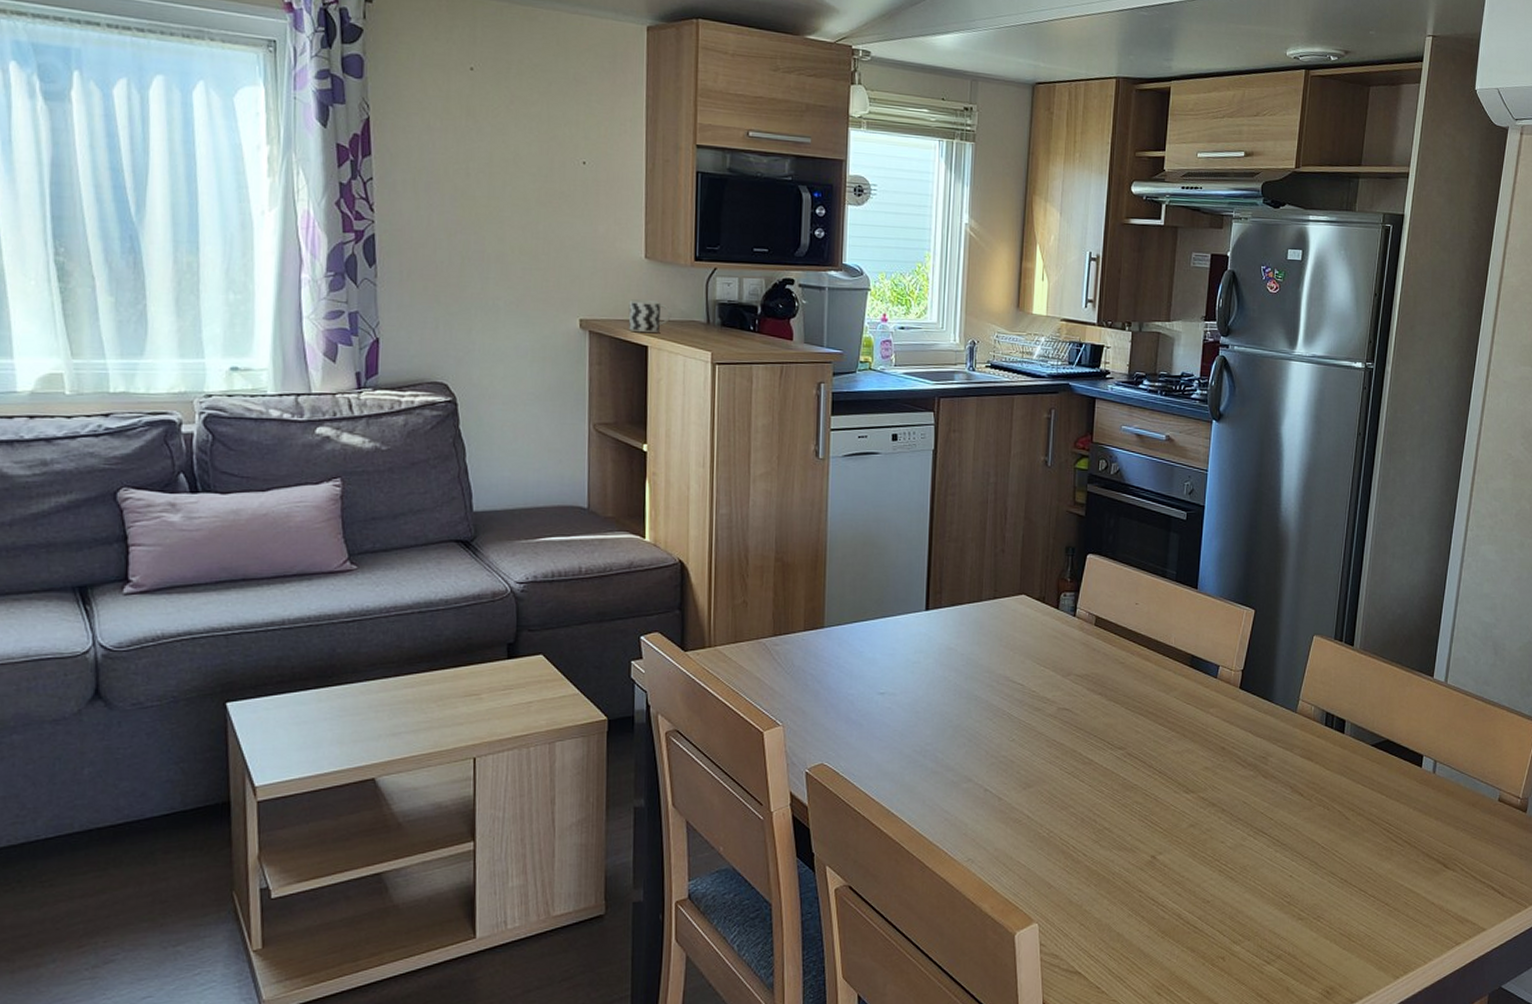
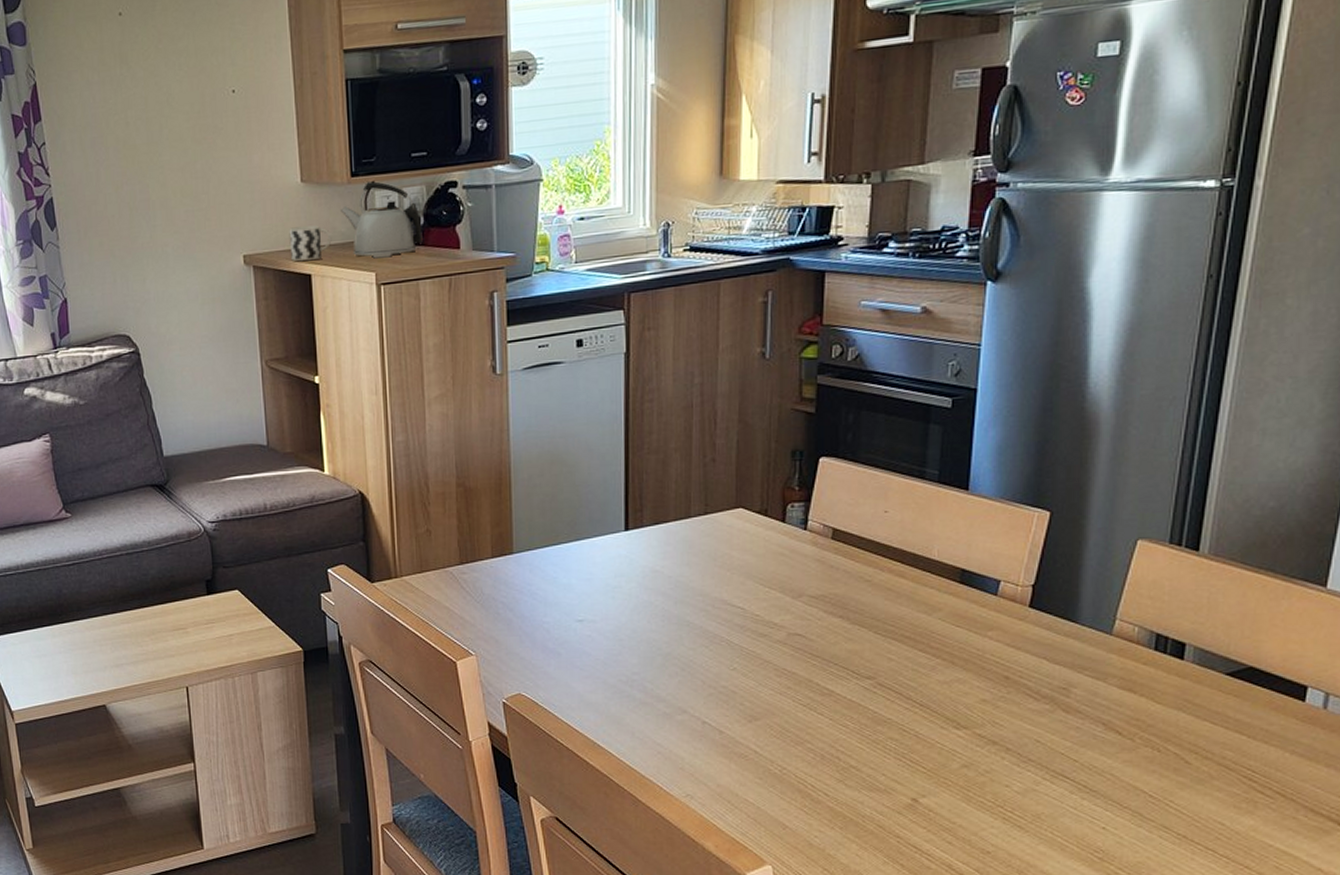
kettle: none [681,268,759,340] -> present [339,181,423,259]

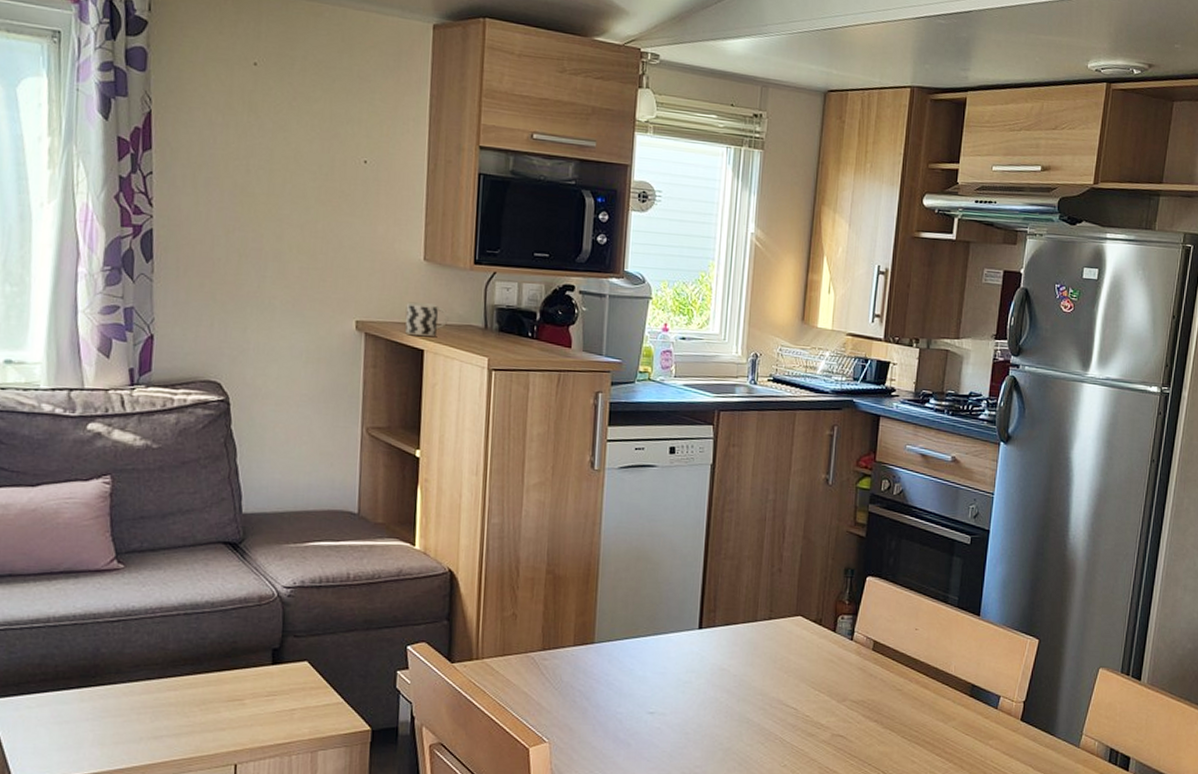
kettle: present [339,181,423,259] -> none [459,272,538,346]

